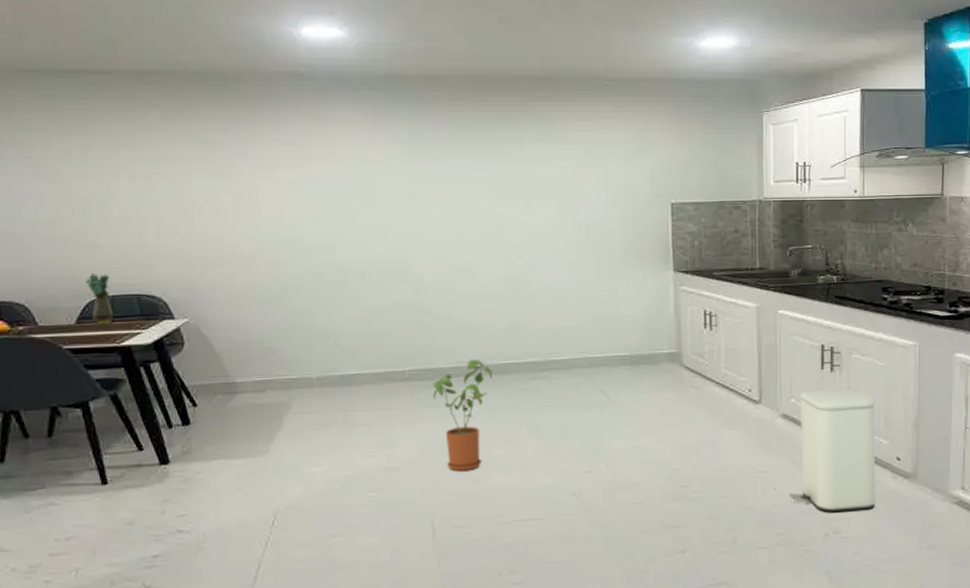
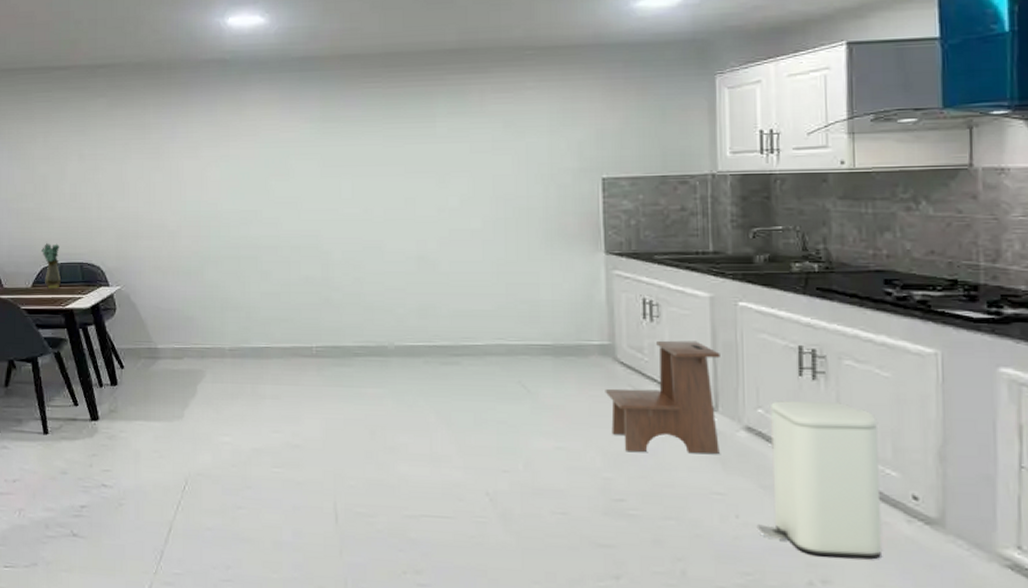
house plant: present [433,359,495,471] -> none [339,339,403,456]
step stool: none [673,345,764,444] -> present [605,340,720,454]

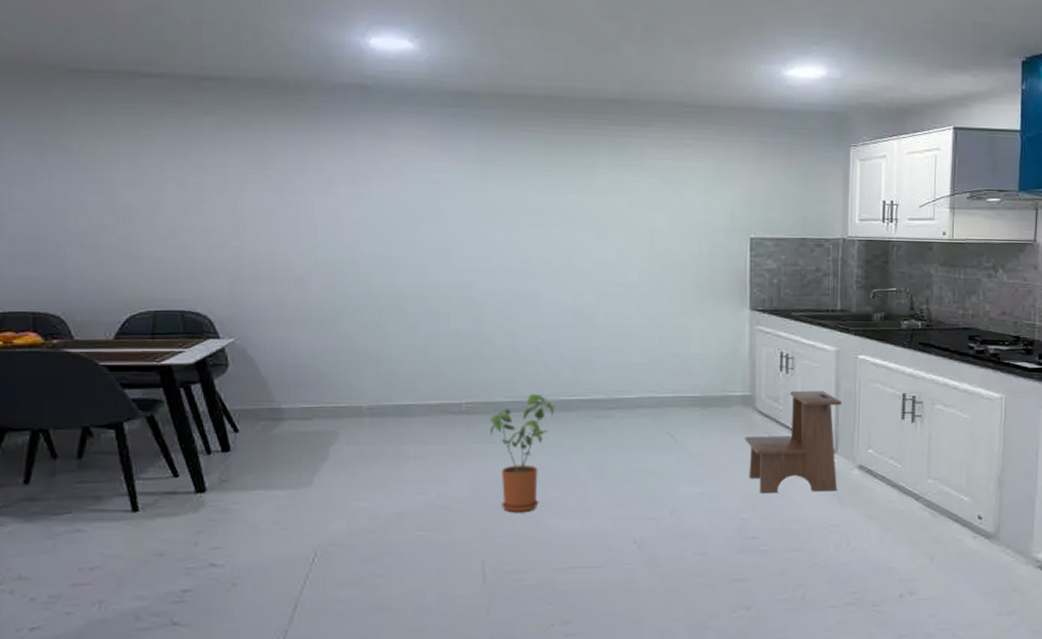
vase: present [40,242,62,289] -> none [126,286,156,342]
house plant: none [339,339,403,456] -> present [490,393,557,512]
pedal bin: present [756,400,883,559] -> none [863,440,958,572]

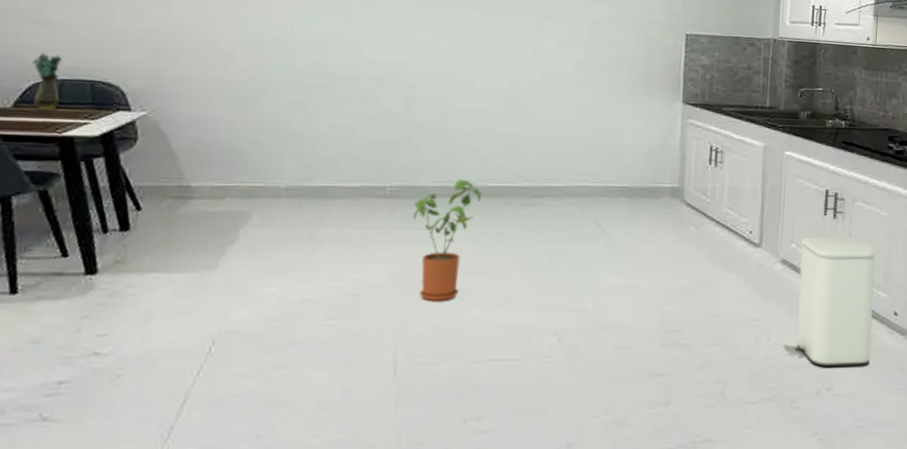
vase: none [126,286,156,342] -> present [31,52,62,112]
step stool: present [744,390,842,493] -> none [671,184,767,285]
pedal bin: none [863,440,958,572] -> present [783,236,876,368]

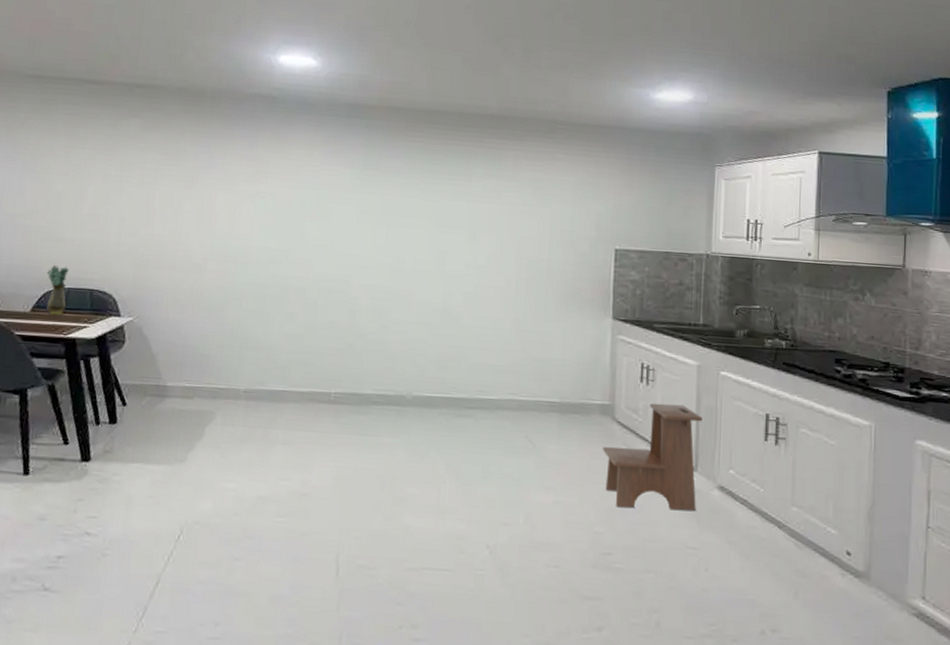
house plant: present [413,179,484,301] -> none [355,388,420,506]
step stool: none [671,184,767,285] -> present [602,403,702,511]
pedal bin: present [783,236,876,368] -> none [722,462,824,609]

